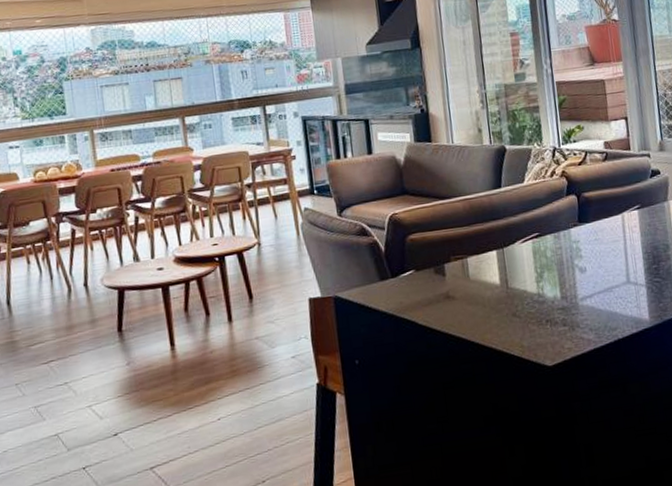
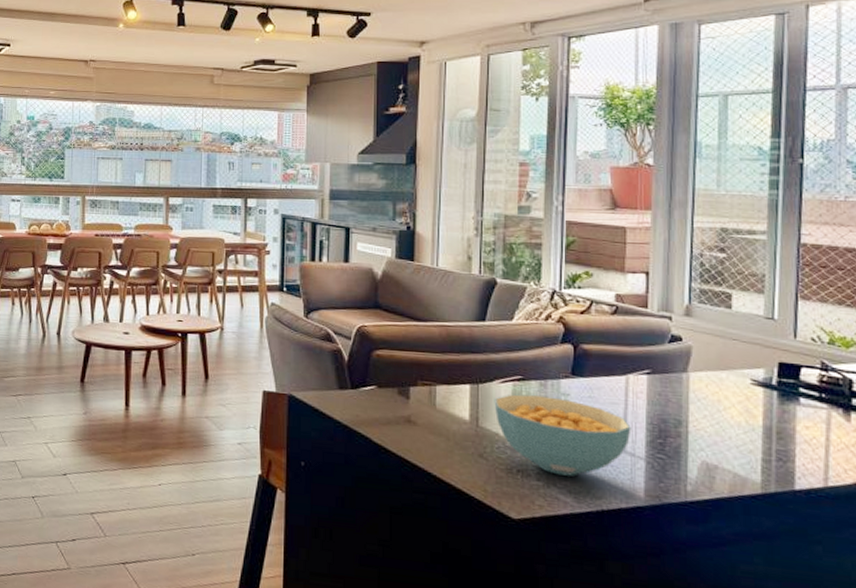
cereal bowl: none [518,246,632,317] -> present [494,394,632,477]

